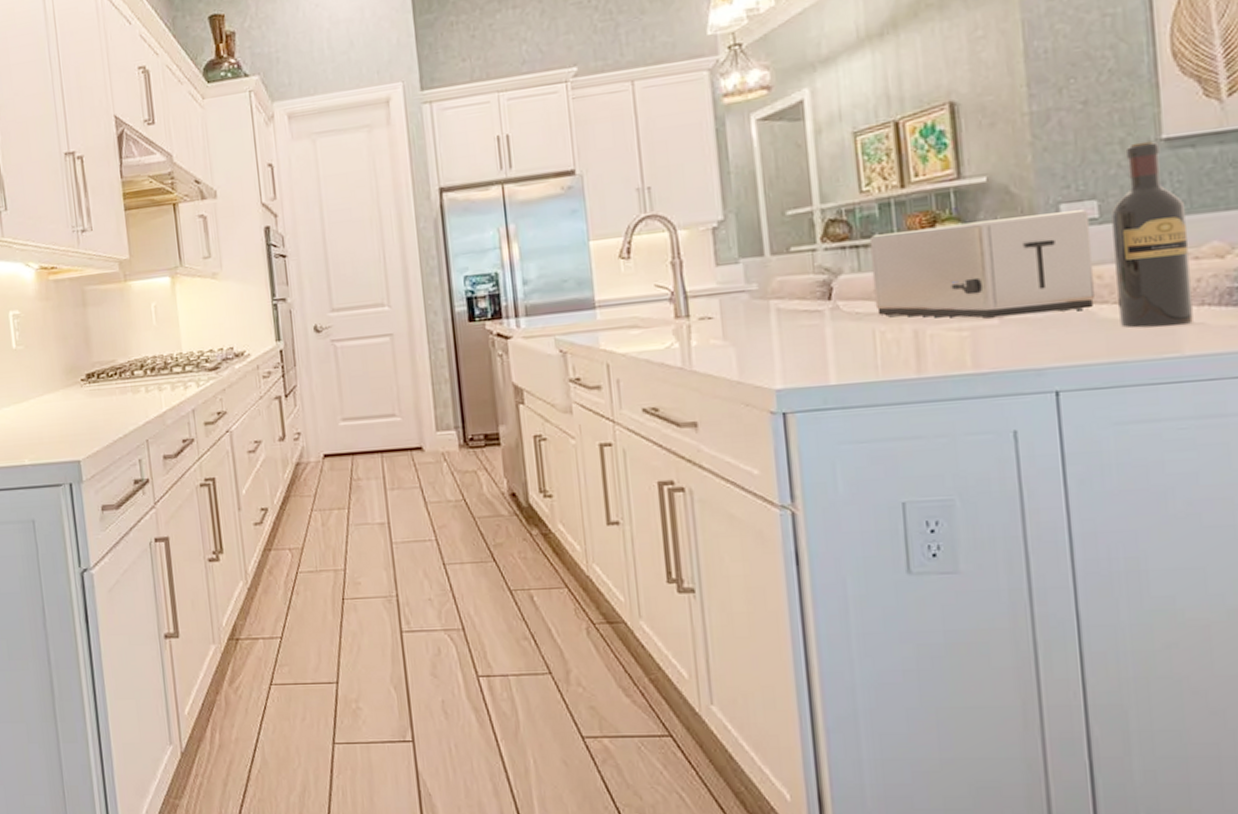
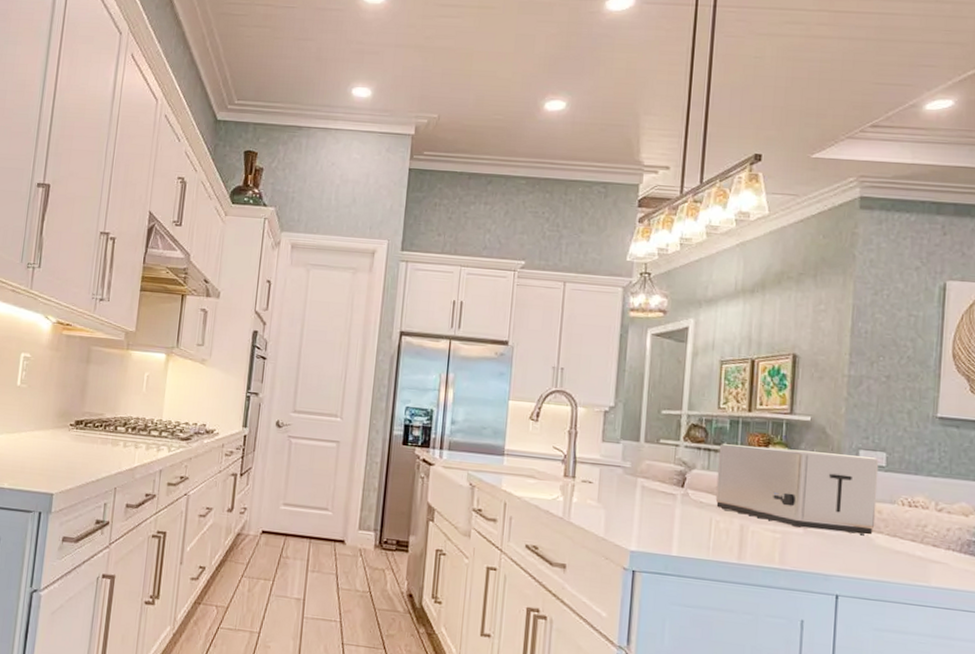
wine bottle: present [1111,140,1193,329] -> none [889,415,947,563]

